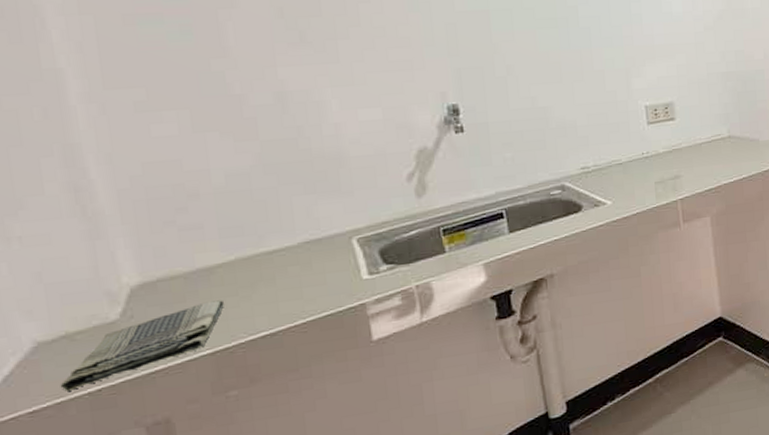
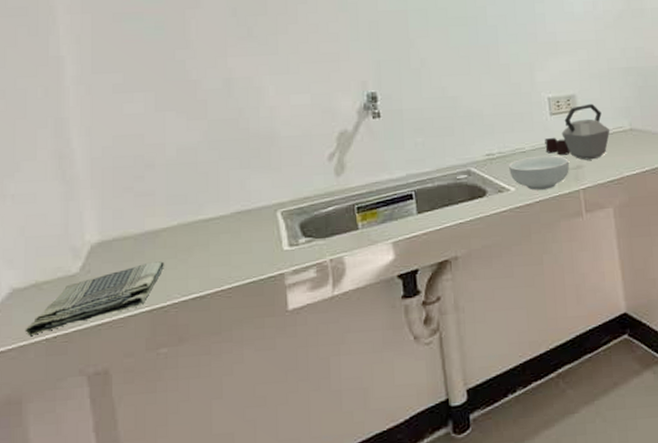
cereal bowl: none [605,166,667,203] -> present [509,155,569,190]
kettle: none [642,111,709,170] -> present [545,103,610,160]

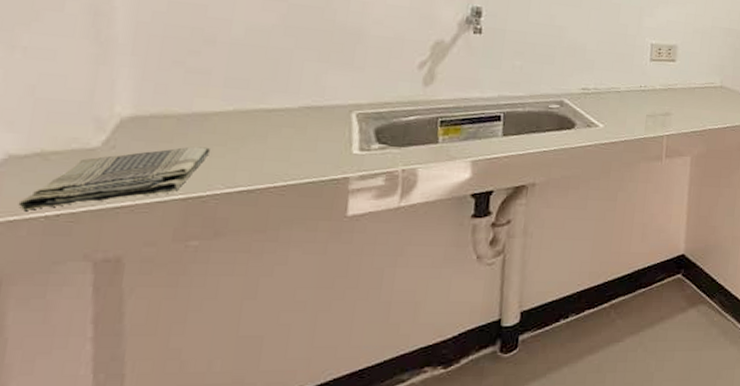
cereal bowl: present [509,155,569,190] -> none [601,97,659,131]
kettle: present [545,103,610,160] -> none [639,56,703,109]

